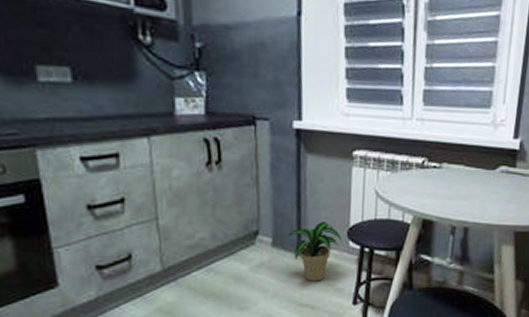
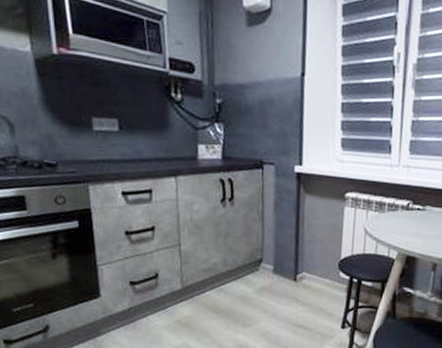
potted plant: present [284,222,343,281] -> none [284,254,334,306]

